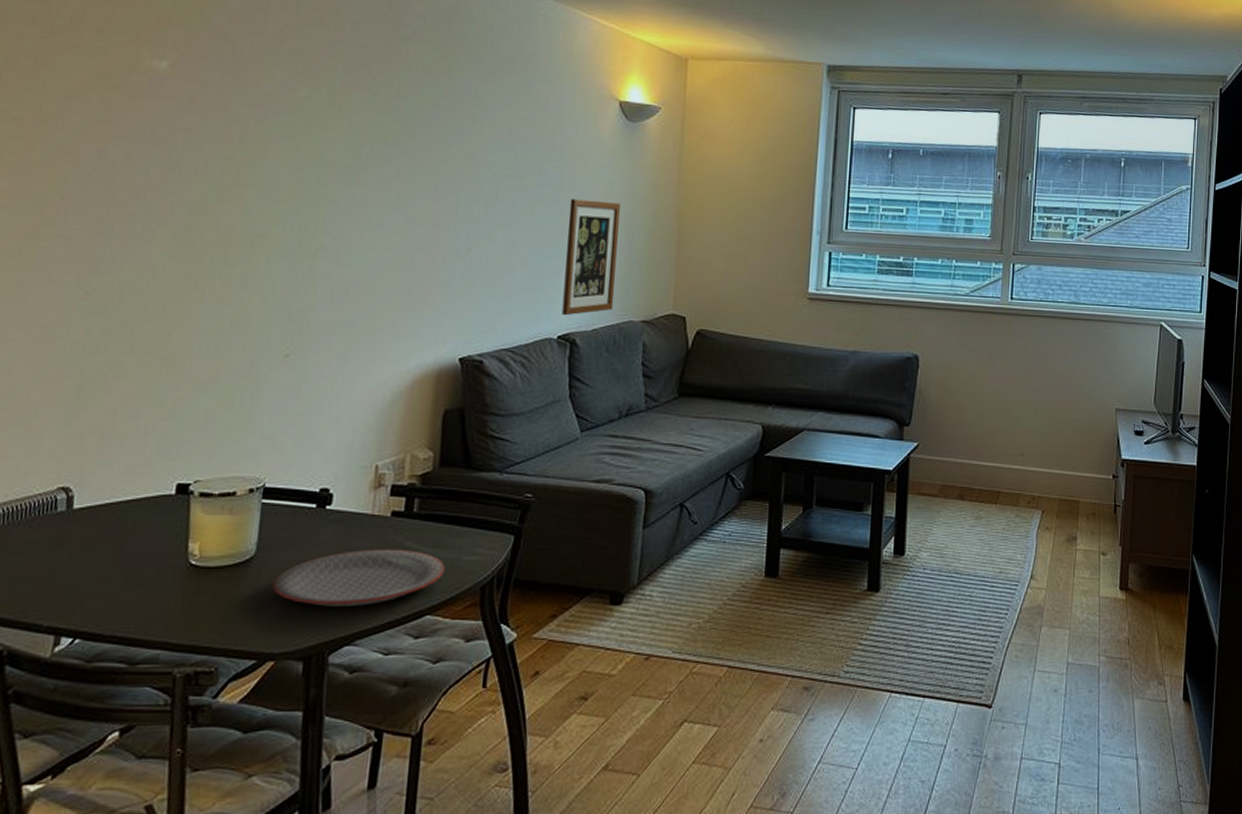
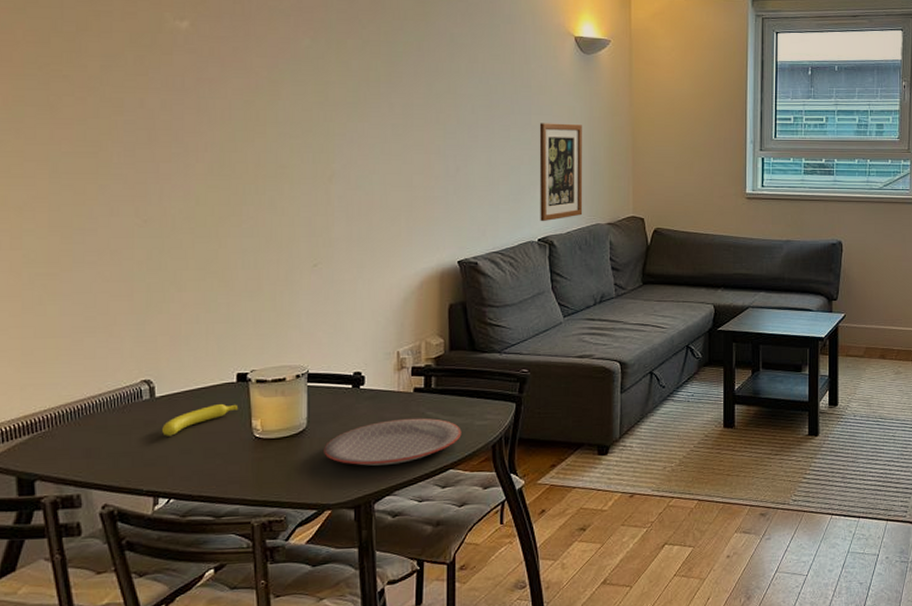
banana: none [76,521,174,559] -> present [162,404,239,436]

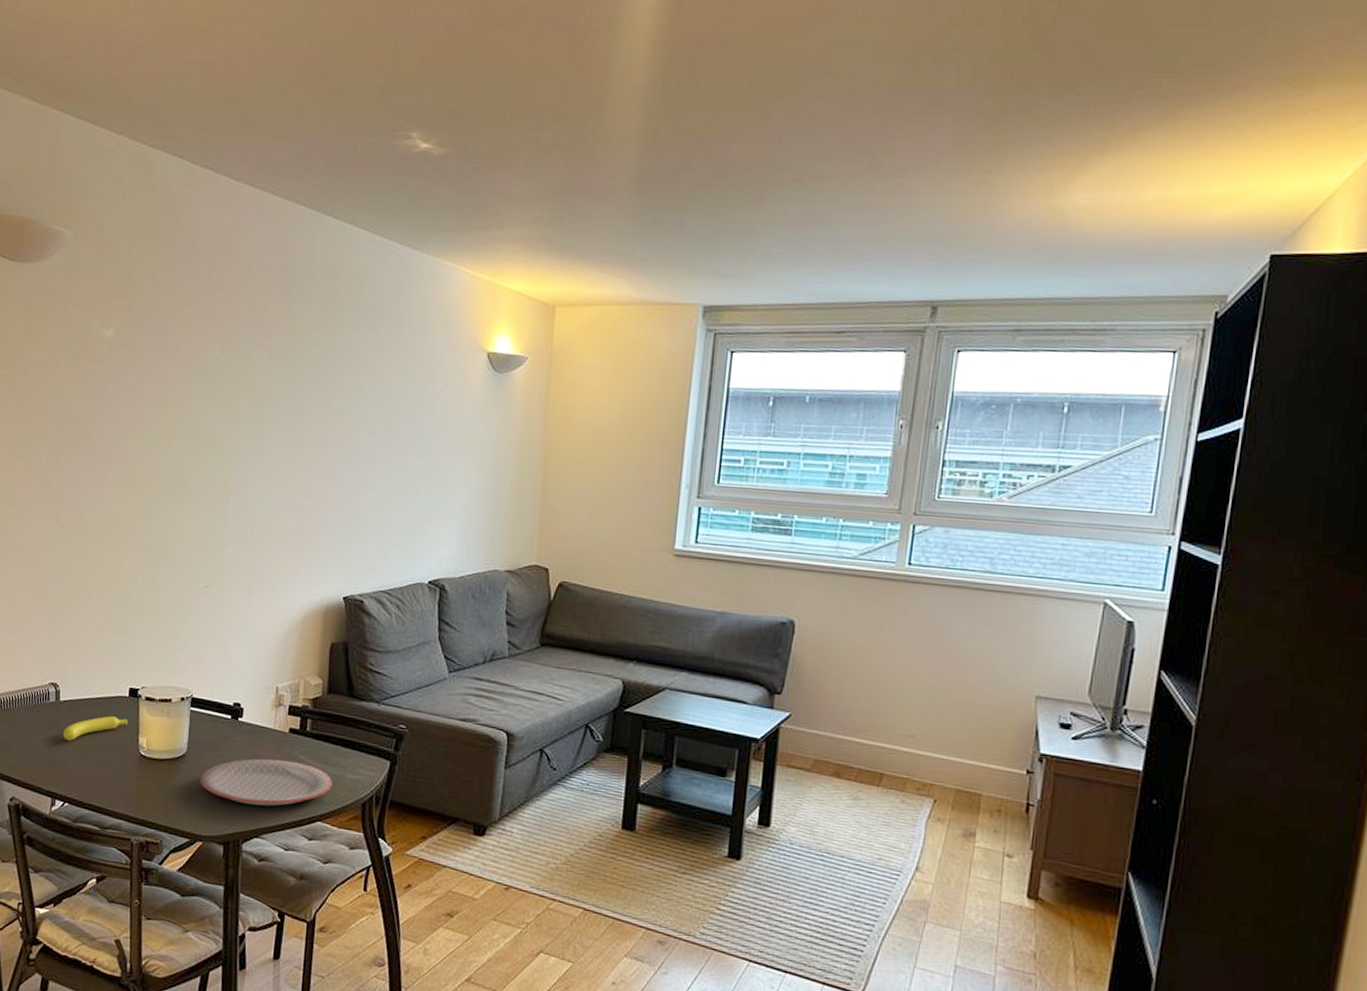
wall art: present [539,123,583,222] -> none [432,450,487,563]

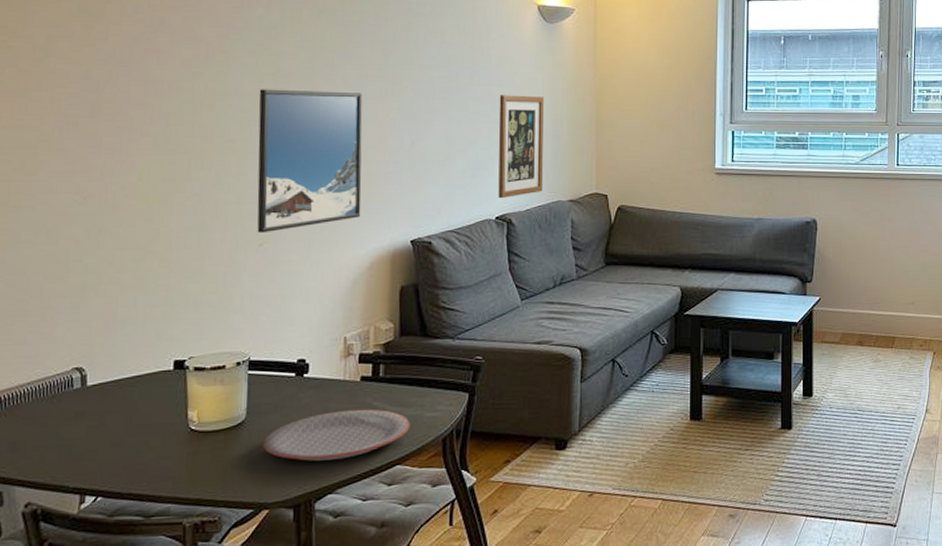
banana: present [63,716,129,741] -> none [92,393,175,428]
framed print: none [204,431,306,576] -> present [257,89,363,233]
wall art: none [432,450,487,563] -> present [498,95,544,199]

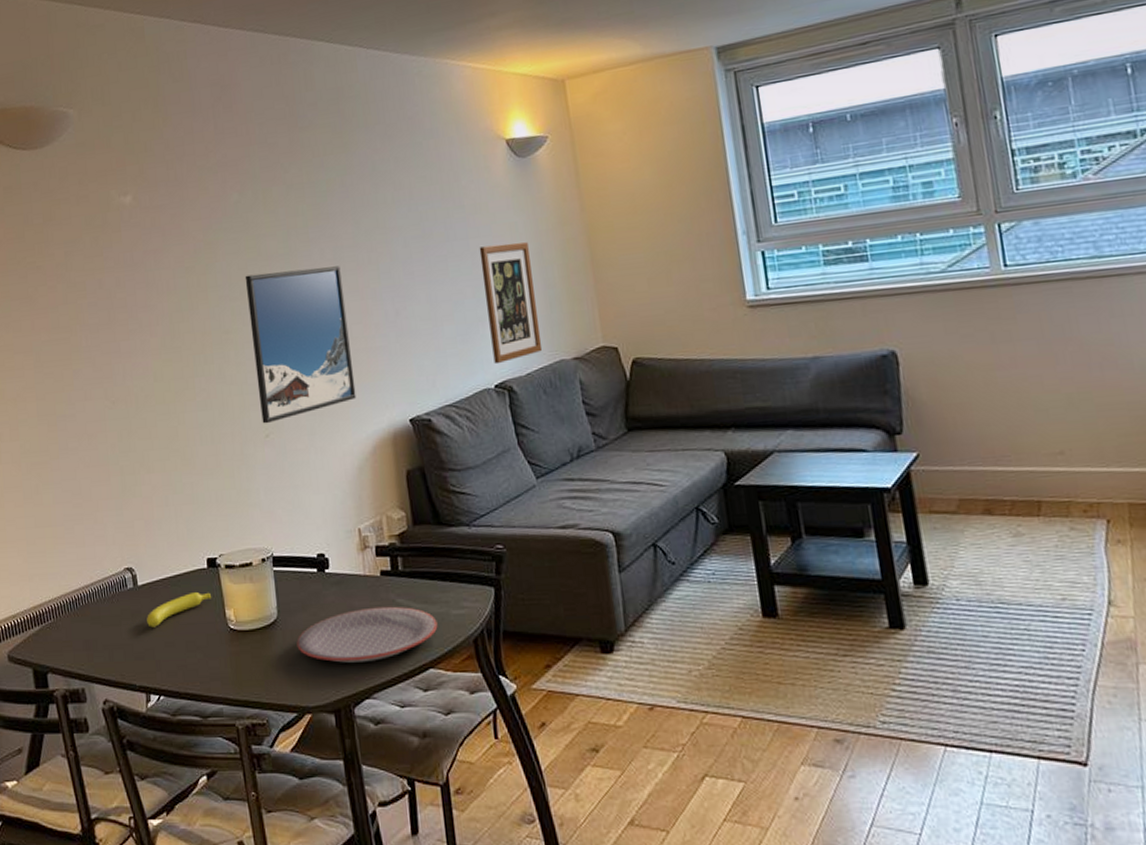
banana: none [92,393,175,428] -> present [147,592,212,628]

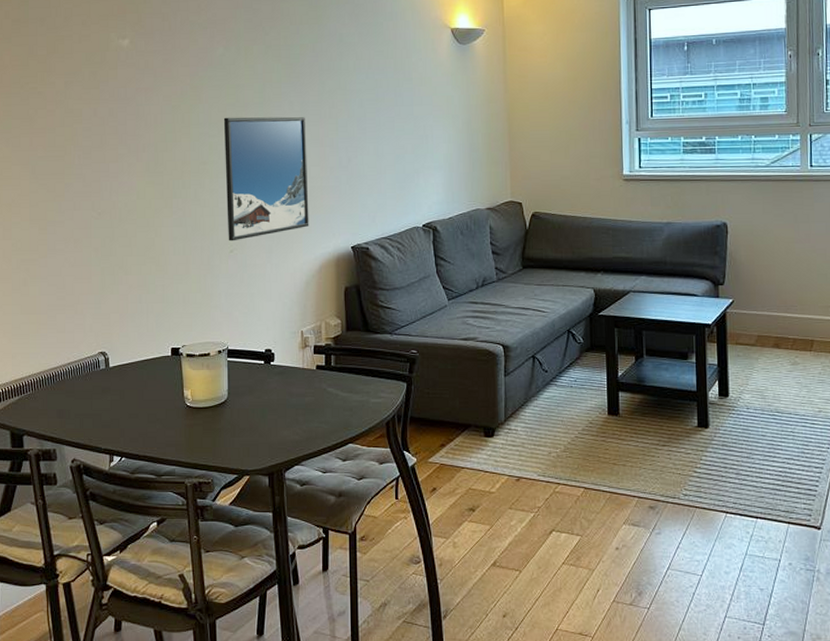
banana: present [147,592,212,628] -> none [115,375,173,402]
plate: present [296,606,438,663] -> none [242,394,359,436]
wall art: present [479,242,543,365] -> none [421,112,464,208]

